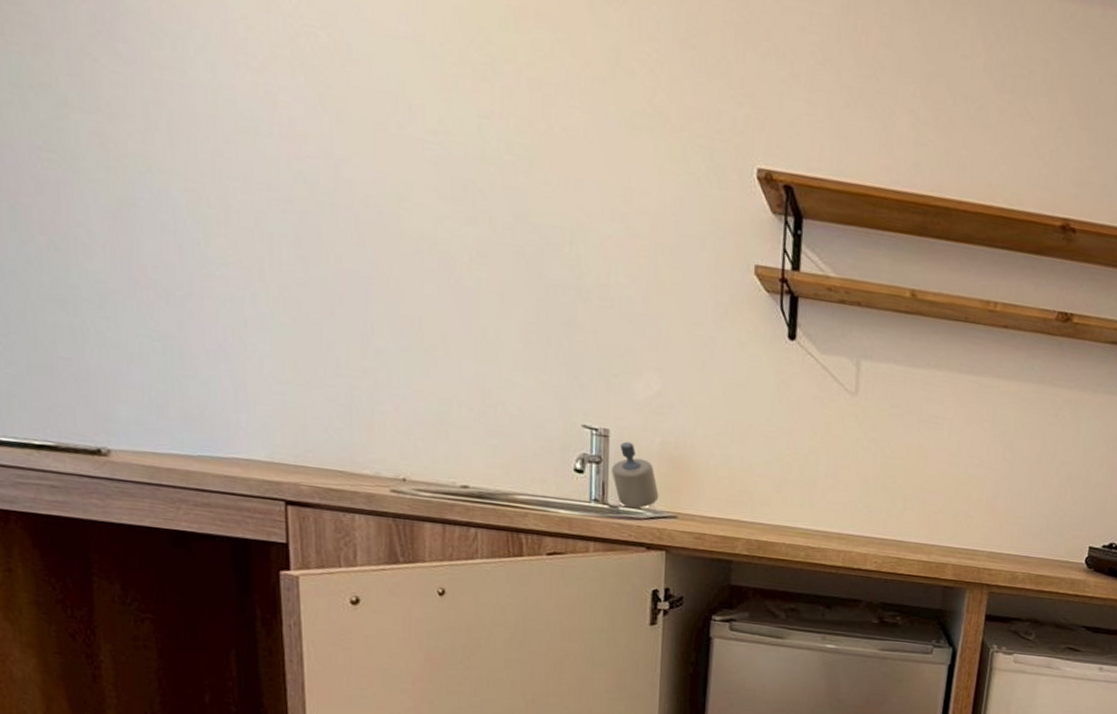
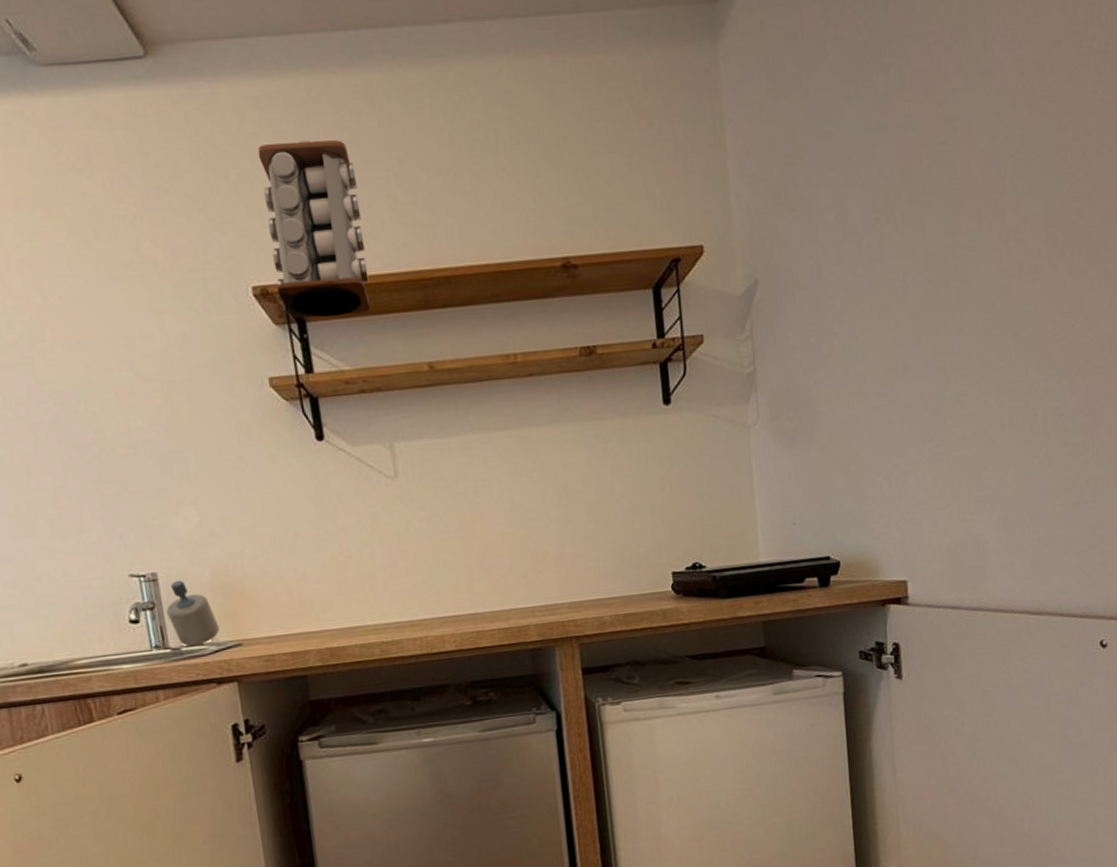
spice rack: none [781,22,885,225] -> present [257,140,370,319]

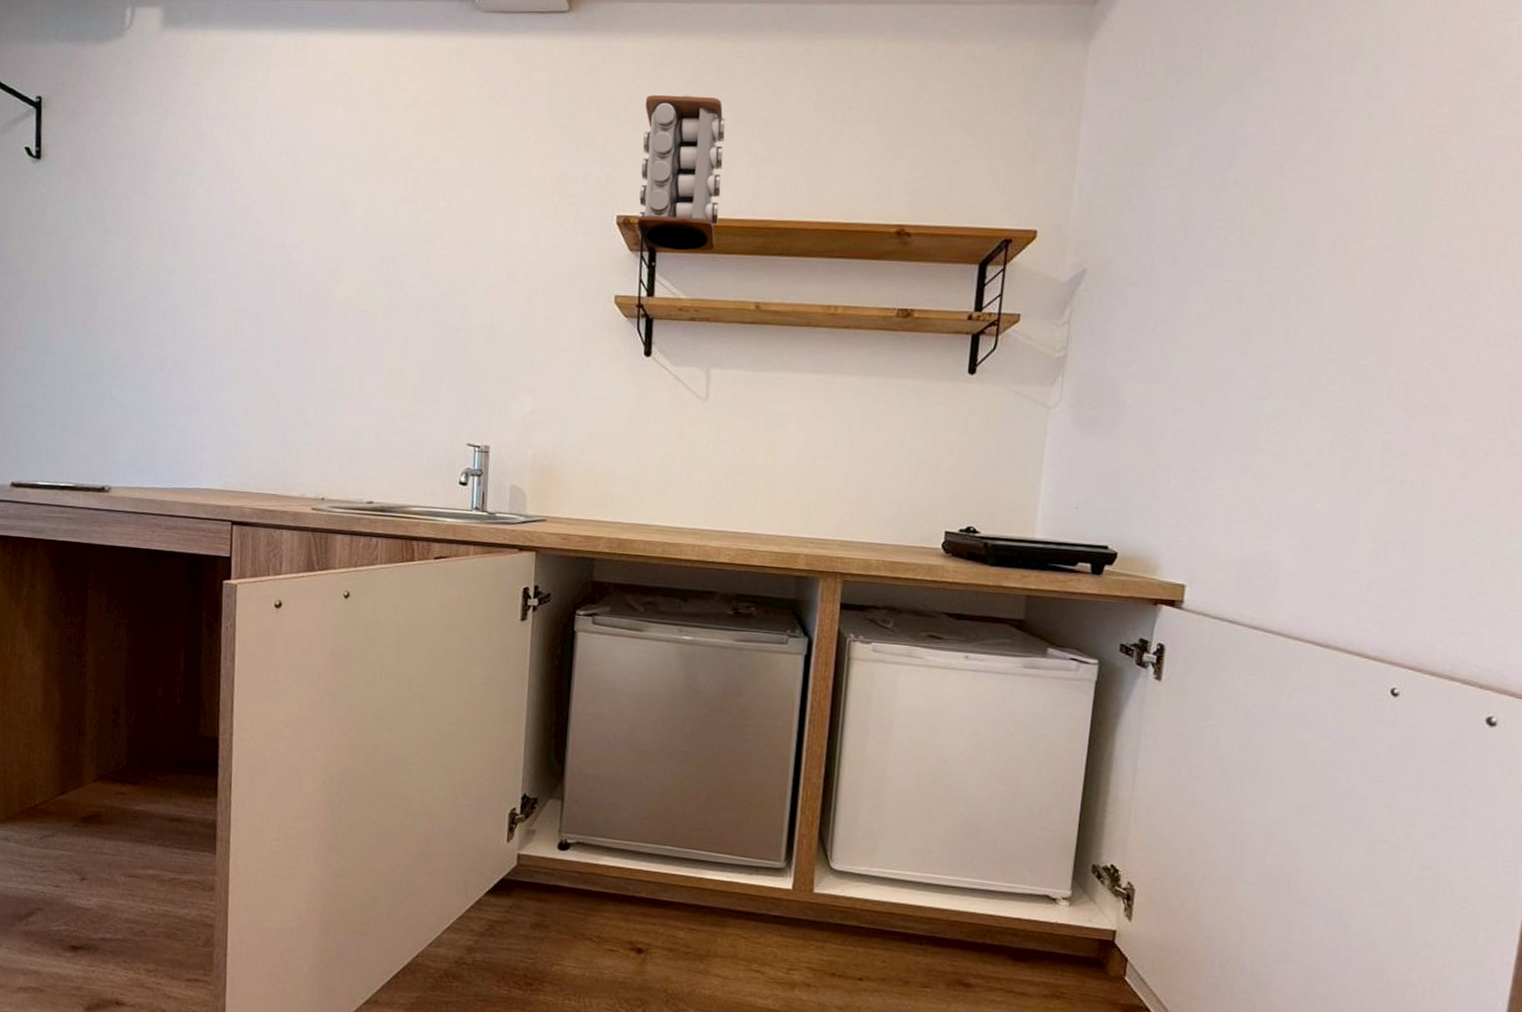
soap dispenser: present [166,580,220,647] -> none [490,455,531,515]

